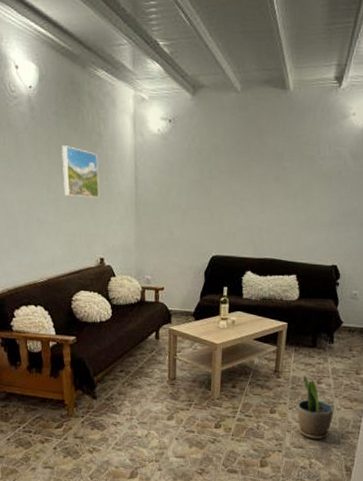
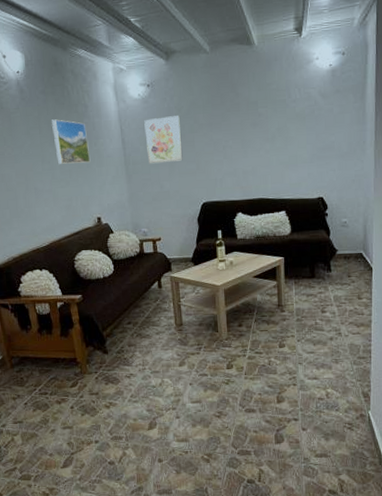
wall art: none [160,158,199,209] -> present [144,116,183,164]
potted plant: present [297,375,334,440] -> none [305,306,342,369]

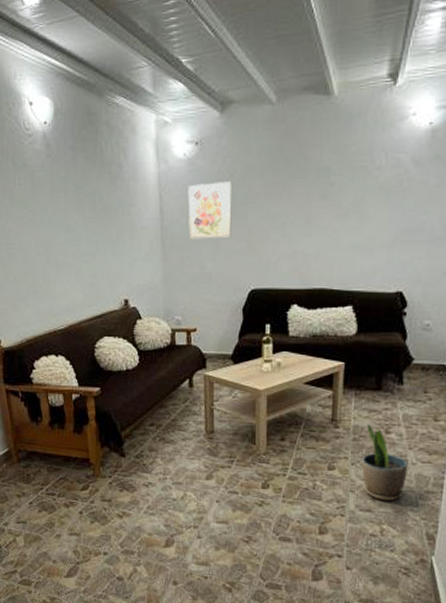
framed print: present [52,119,91,164] -> none [80,181,122,234]
potted plant: none [305,306,342,369] -> present [361,423,408,502]

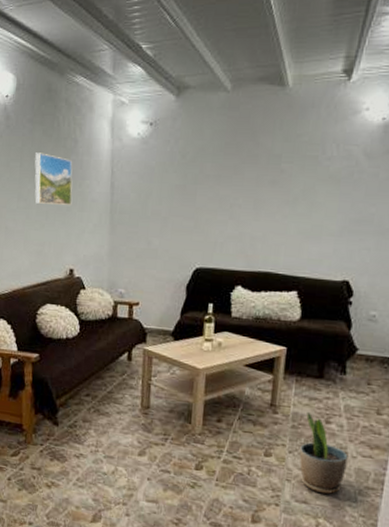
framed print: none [80,181,122,234] -> present [34,152,73,205]
wall art: present [188,182,232,240] -> none [138,162,183,216]

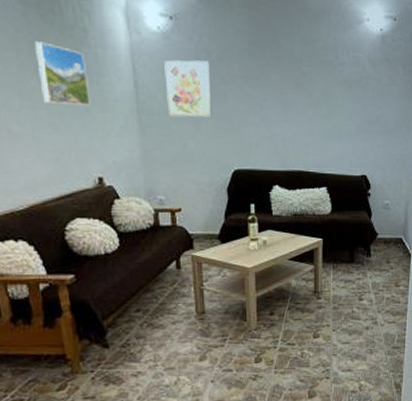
wall art: none [138,162,183,216] -> present [164,60,212,118]
potted plant: present [299,411,348,495] -> none [341,292,378,360]

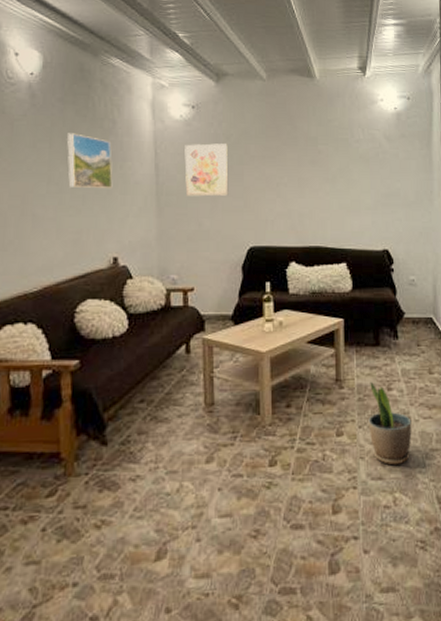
potted plant: none [341,292,378,360] -> present [368,381,412,466]

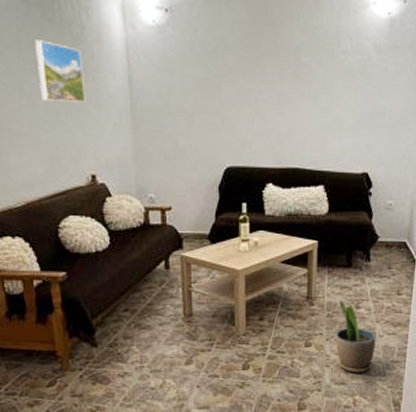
wall art: present [184,143,229,197] -> none [159,53,205,113]

